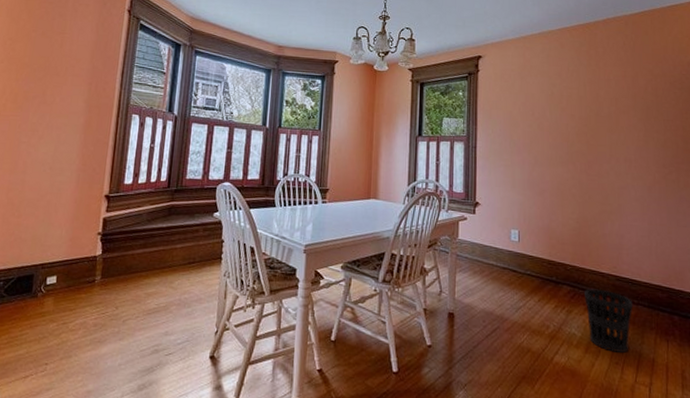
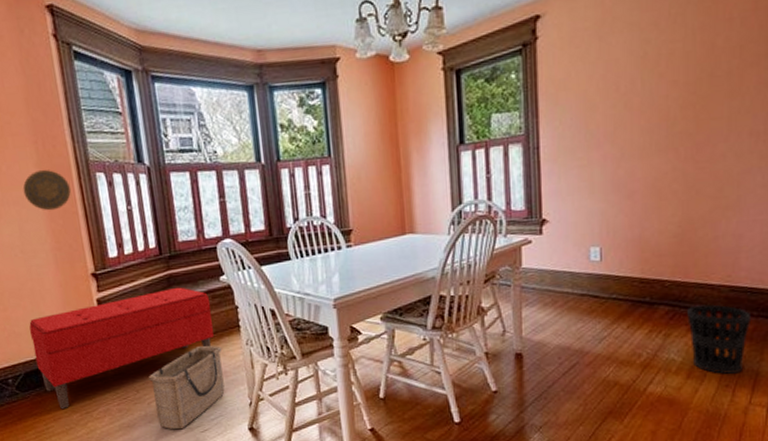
bench: none [31,217,201,317] -> present [29,287,214,409]
decorative plate: none [67,105,108,139] -> present [23,169,71,211]
basket: none [128,272,202,349] -> present [149,346,225,429]

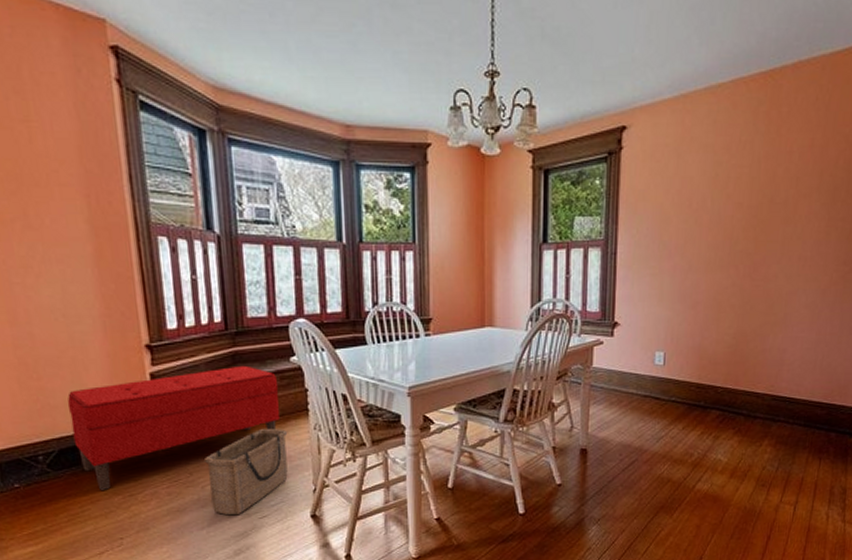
decorative plate: present [23,169,71,211] -> none [69,226,127,273]
wastebasket: present [687,304,750,374] -> none [734,411,787,475]

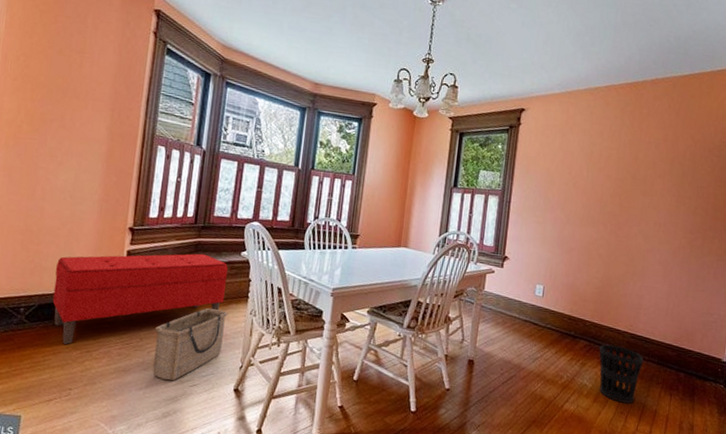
wastebasket: none [734,411,787,475] -> present [599,344,643,404]

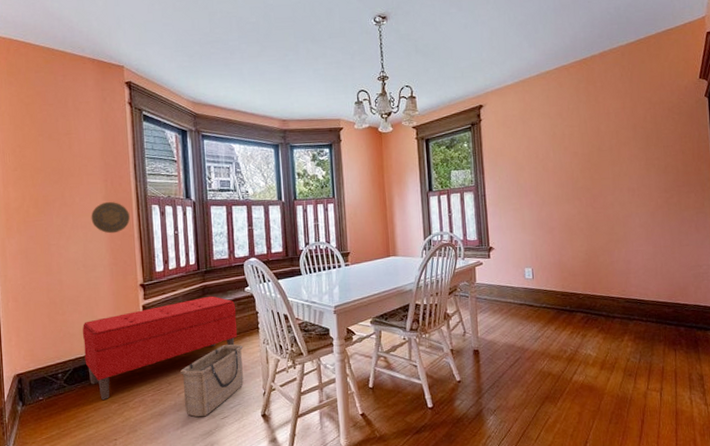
decorative plate: none [88,133,132,168] -> present [91,201,130,234]
wastebasket: present [599,344,643,404] -> none [597,312,642,366]

